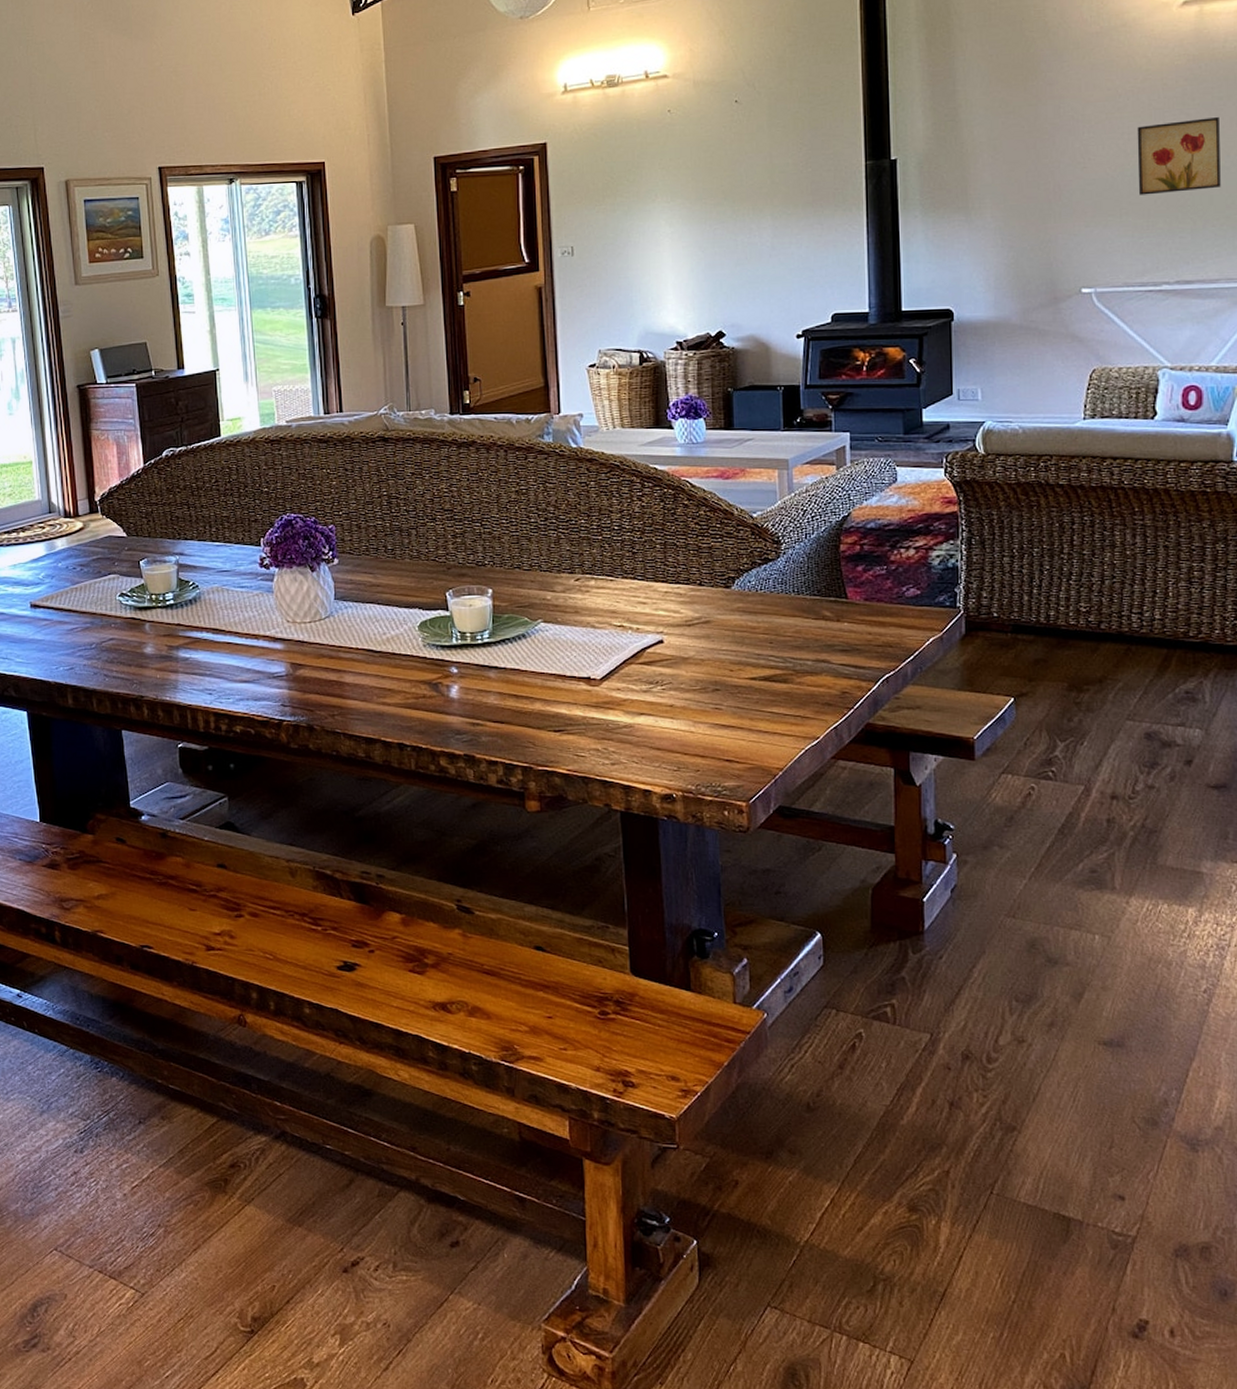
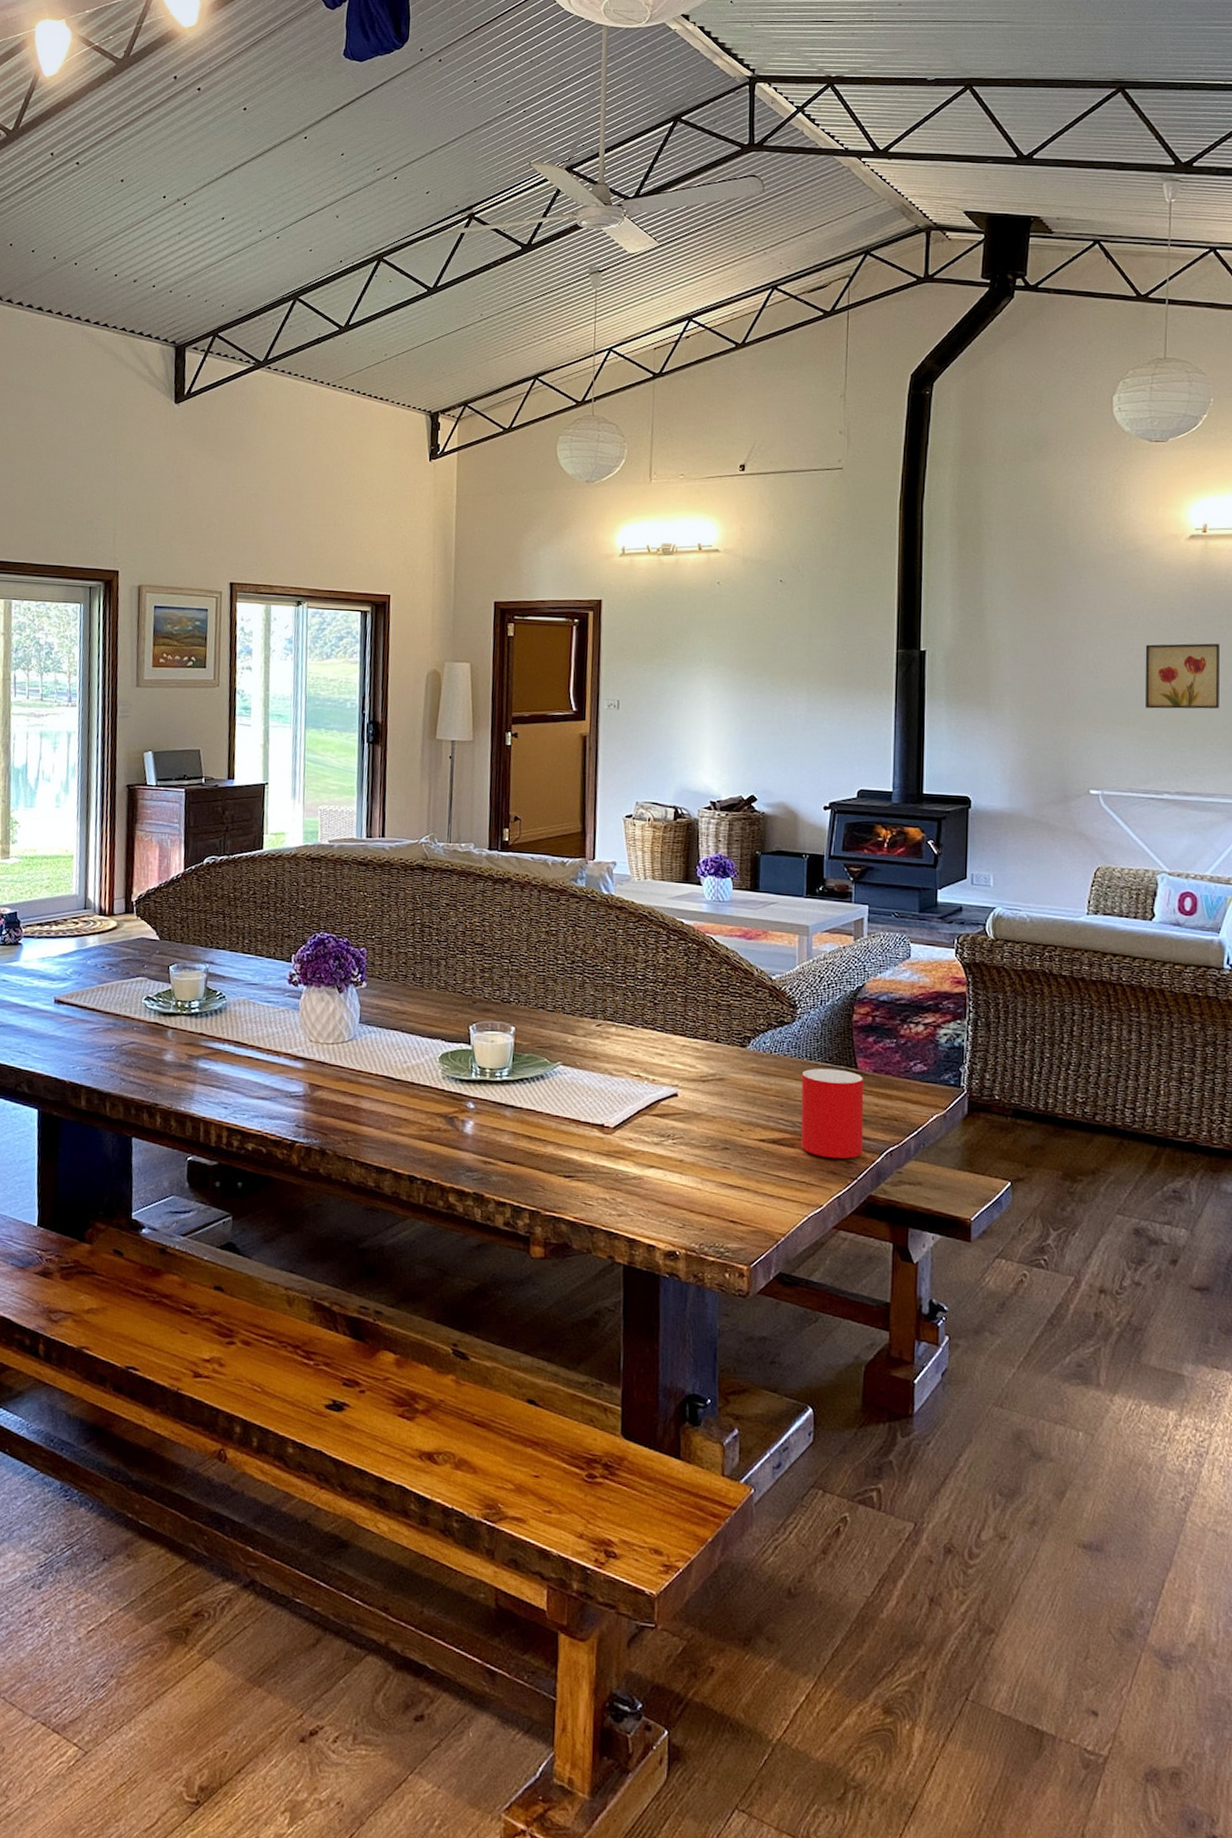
cup: none [789,601,857,690] -> present [800,1068,864,1159]

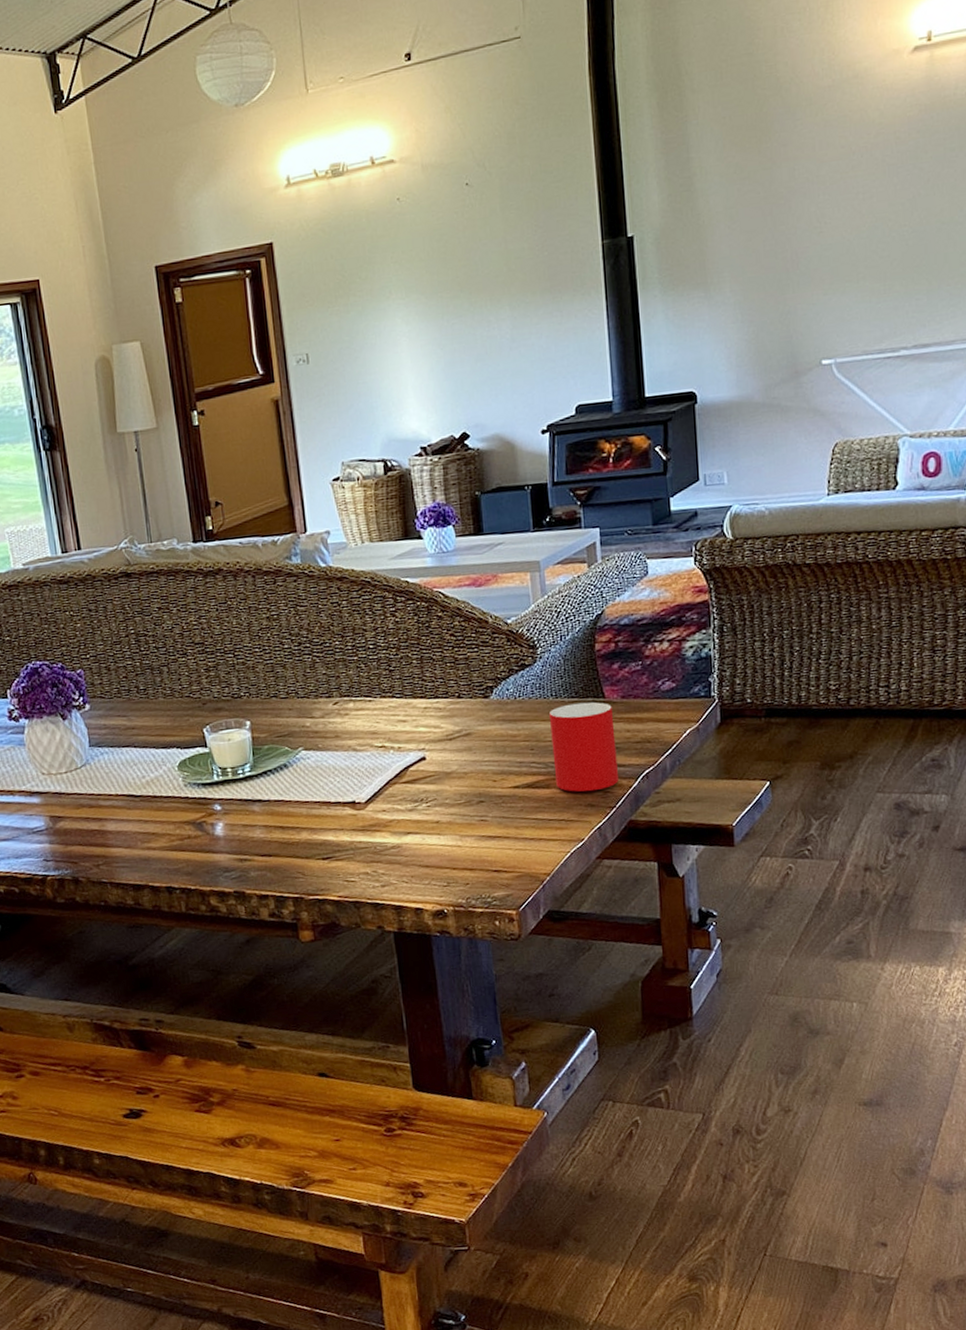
wall art: present [1144,643,1220,709] -> none [871,168,955,258]

